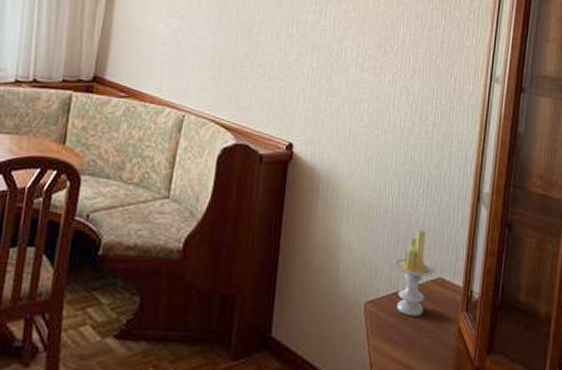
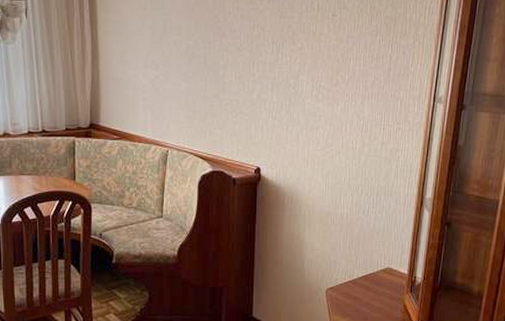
candle: present [393,230,436,317] -> none [349,231,385,298]

